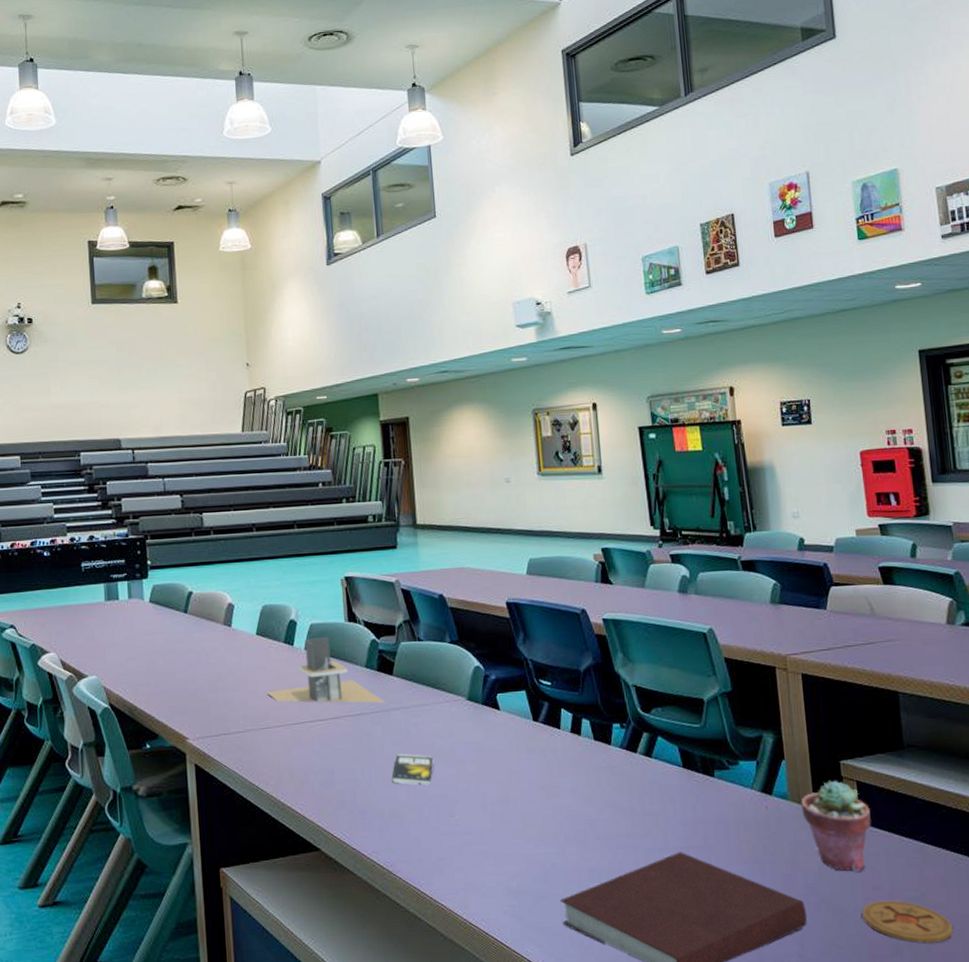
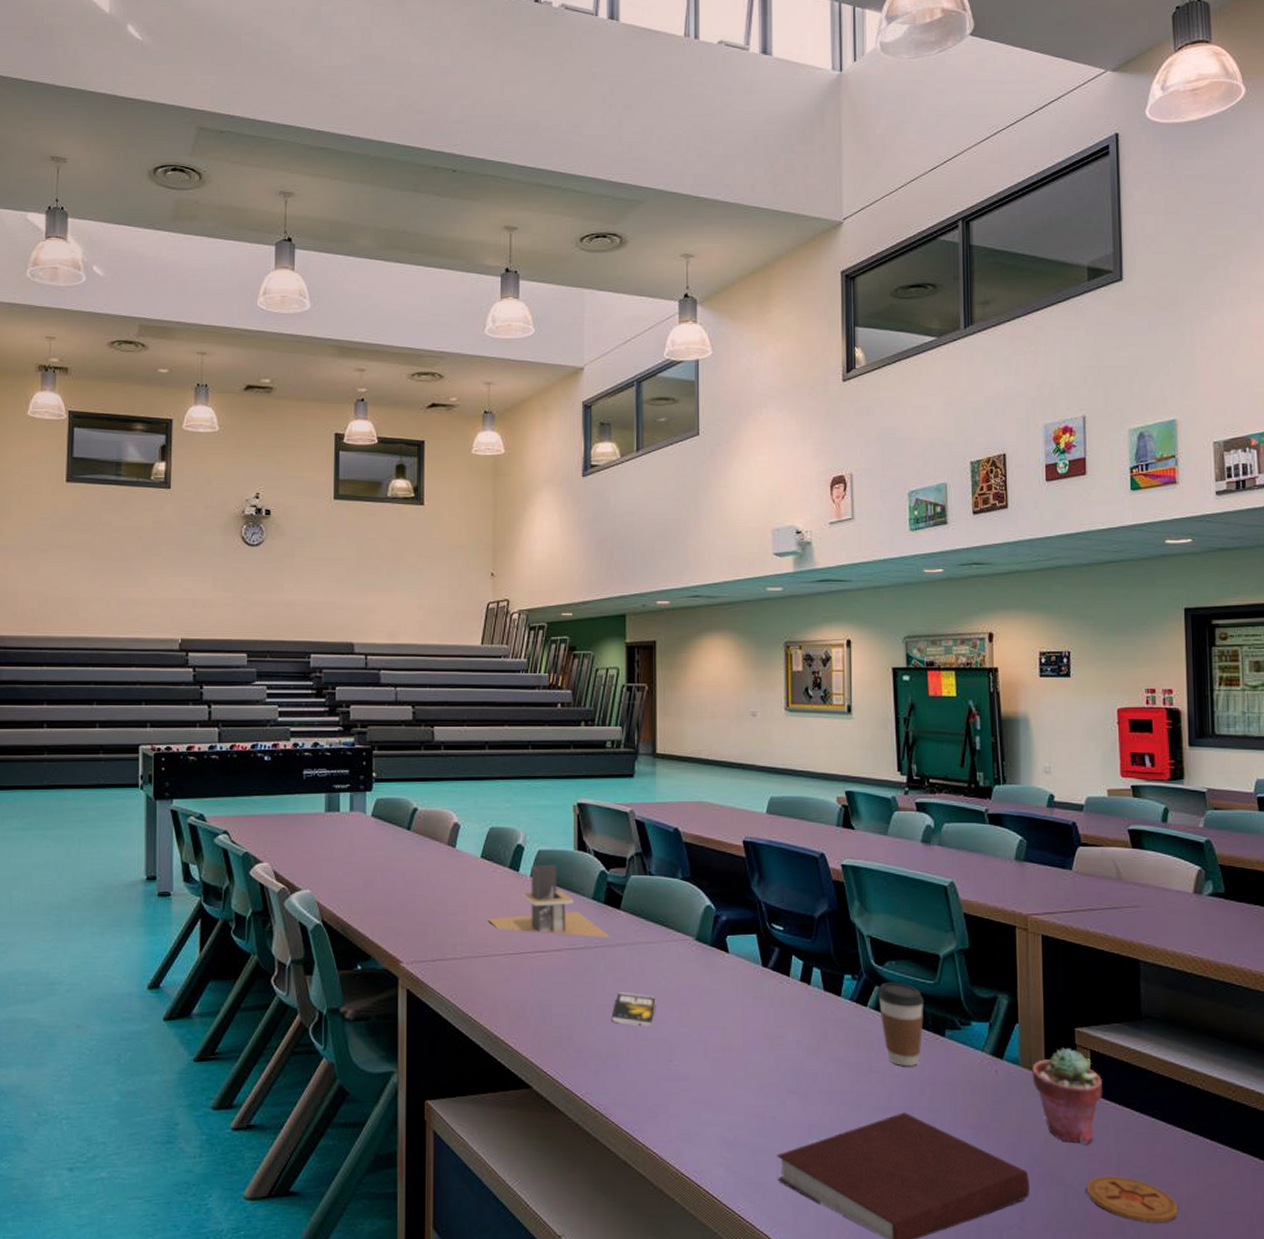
coffee cup: none [646,728,693,808] -> present [878,982,925,1067]

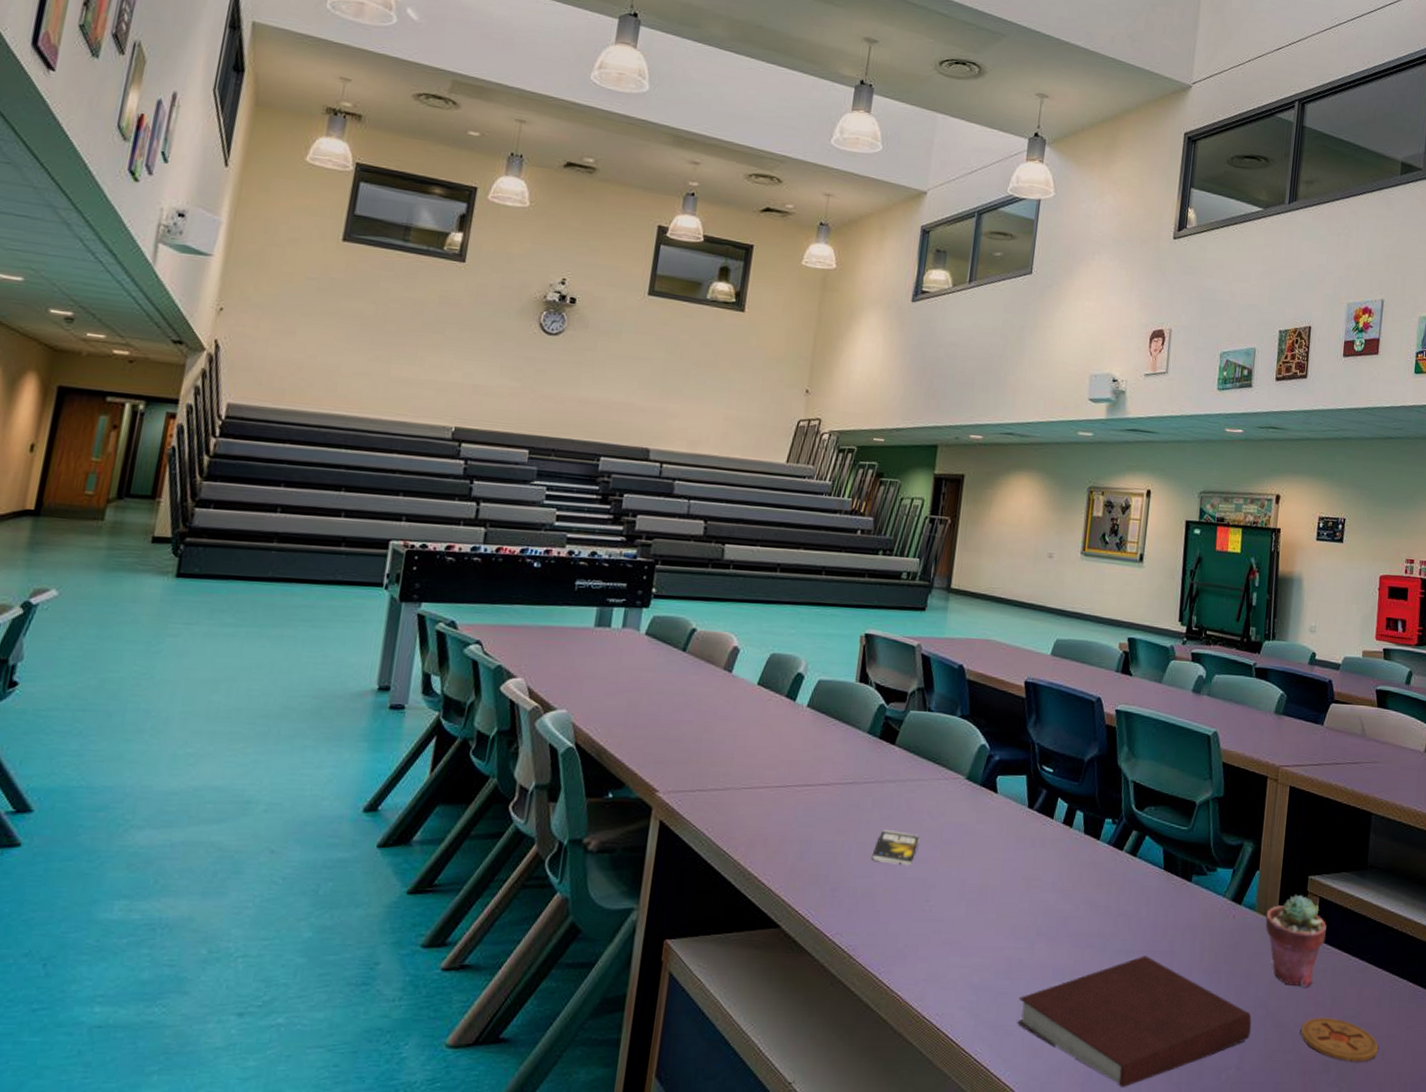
desk organizer: present [487,864,611,938] -> none [756,695,882,774]
coffee cup: present [878,982,925,1067] -> none [1134,827,1177,911]

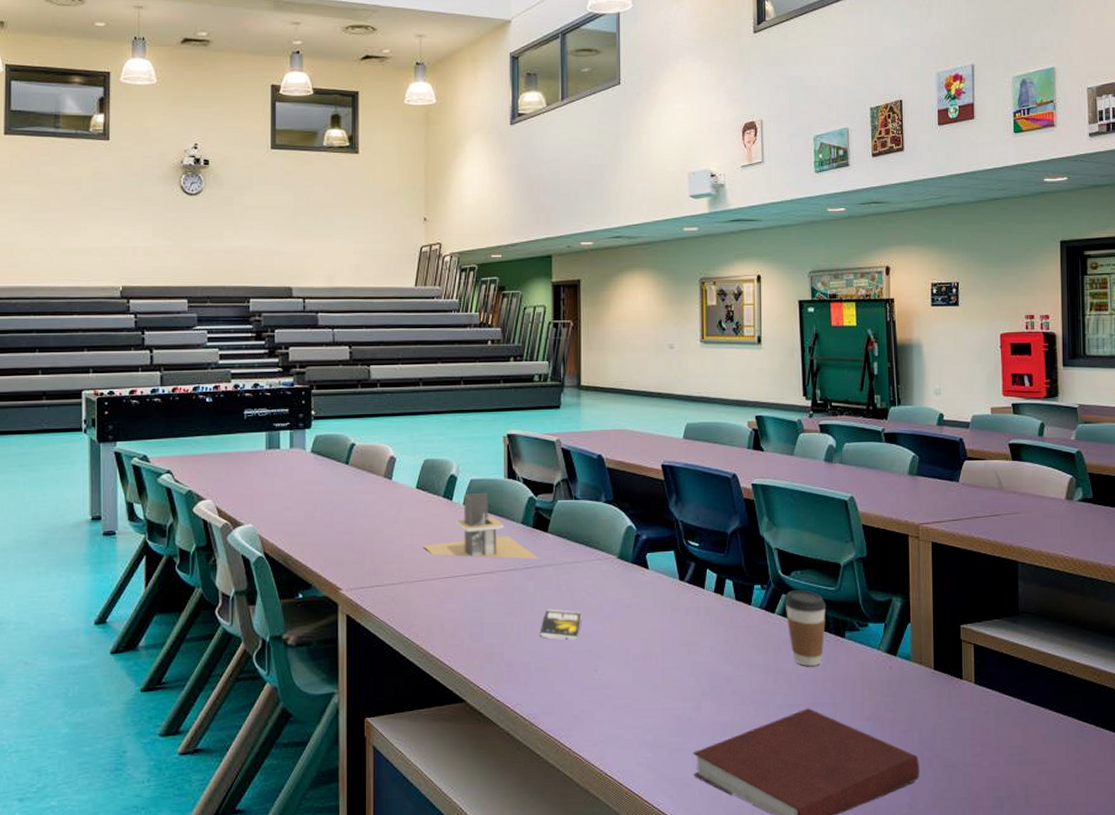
desk organizer: none [756,695,882,774] -> present [423,492,539,560]
coffee cup: none [1134,827,1177,911] -> present [785,590,827,667]
potted succulent: present [1265,894,1327,988] -> none [922,643,984,730]
coaster: present [1300,1018,1379,1062] -> none [969,756,1050,796]

